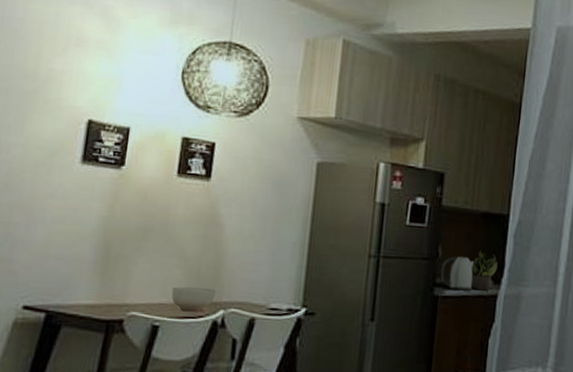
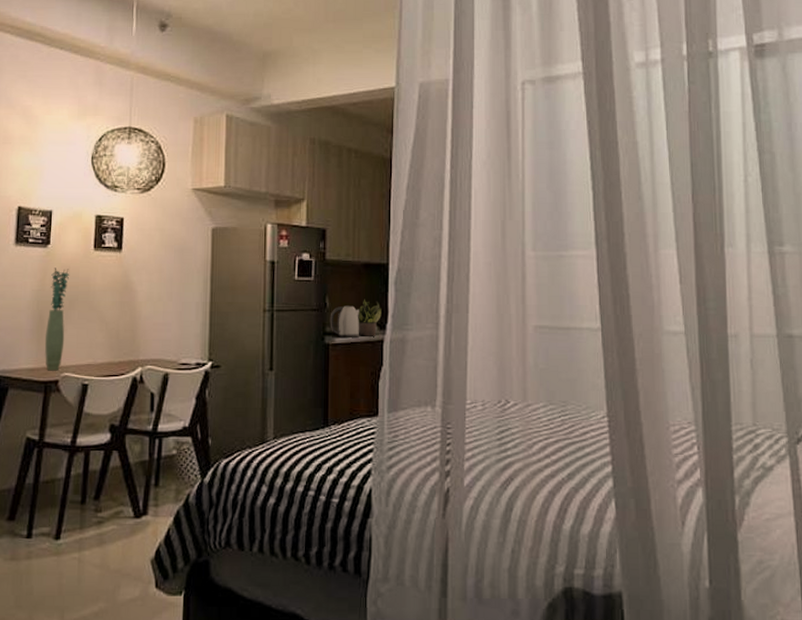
vase: none [109,192,146,309] -> present [44,267,70,371]
bowl: present [171,287,215,311] -> none [96,349,133,369]

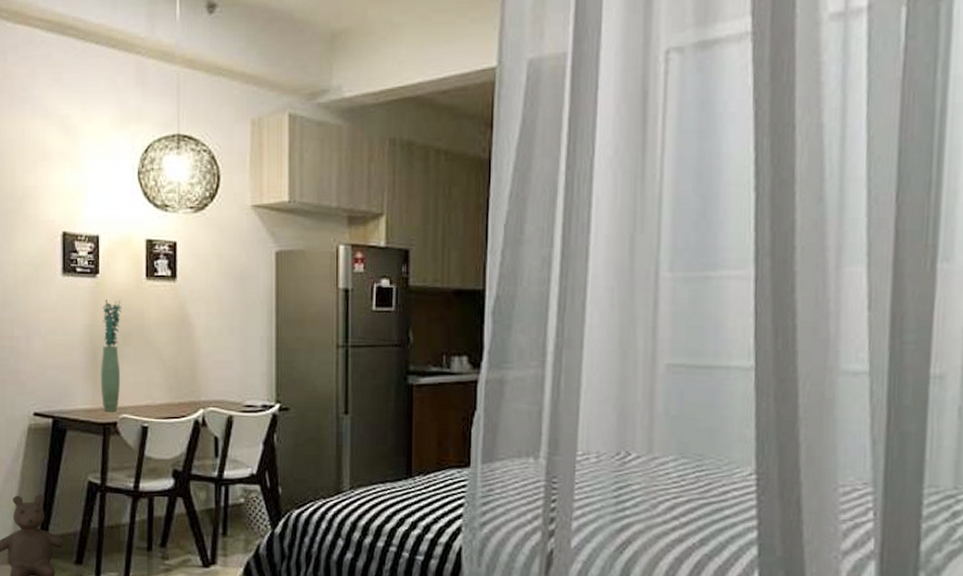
kettle: present [330,305,359,339] -> none [414,340,449,379]
potted plant: present [354,298,382,336] -> none [443,332,476,376]

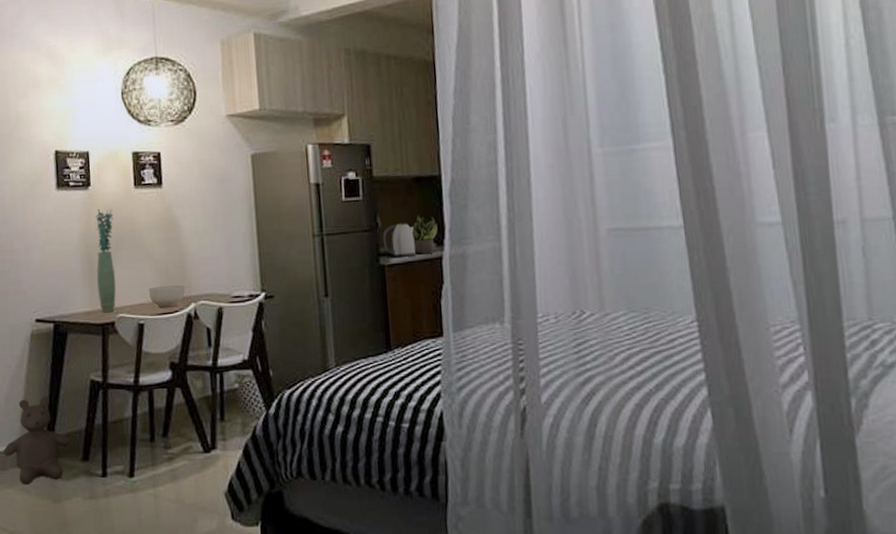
bowl: none [154,388,193,411] -> present [148,285,185,307]
kettle: none [414,340,449,379] -> present [383,223,416,259]
potted plant: none [443,332,476,376] -> present [408,214,438,255]

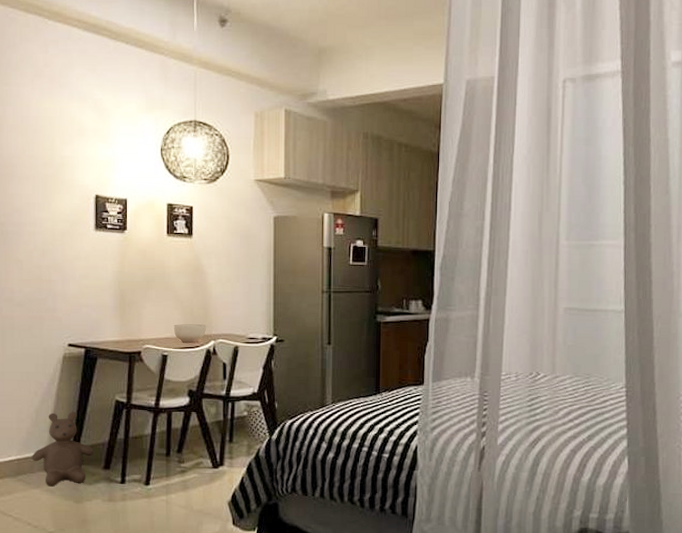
vase: present [95,209,116,313] -> none [127,251,146,343]
kettle: present [383,223,416,259] -> none [381,288,408,317]
potted plant: present [408,214,438,255] -> none [404,282,428,316]

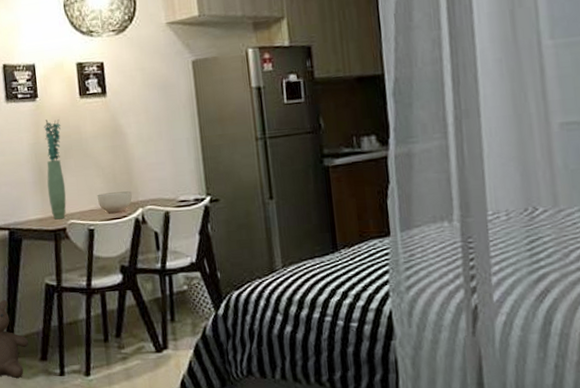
vase: none [127,251,146,343] -> present [44,119,67,220]

